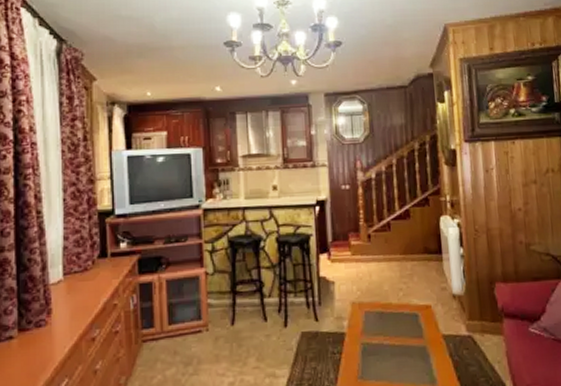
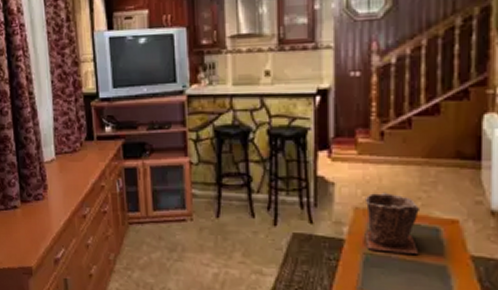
plant pot: none [359,286,405,340] -> present [364,192,419,254]

